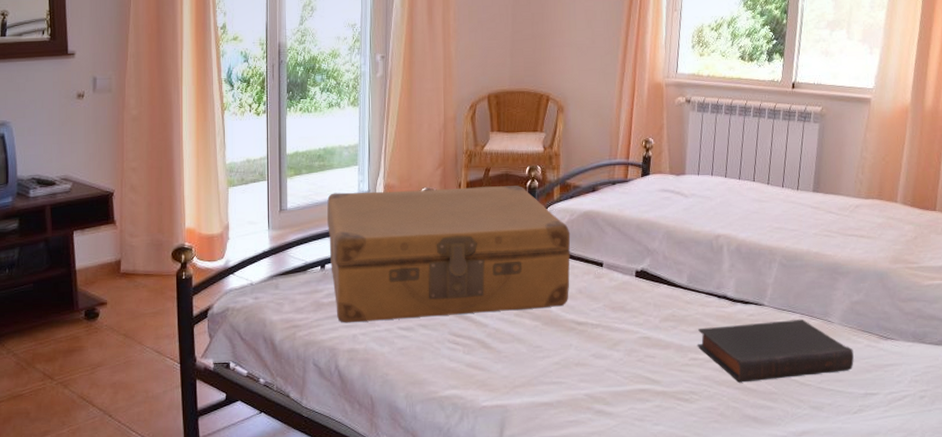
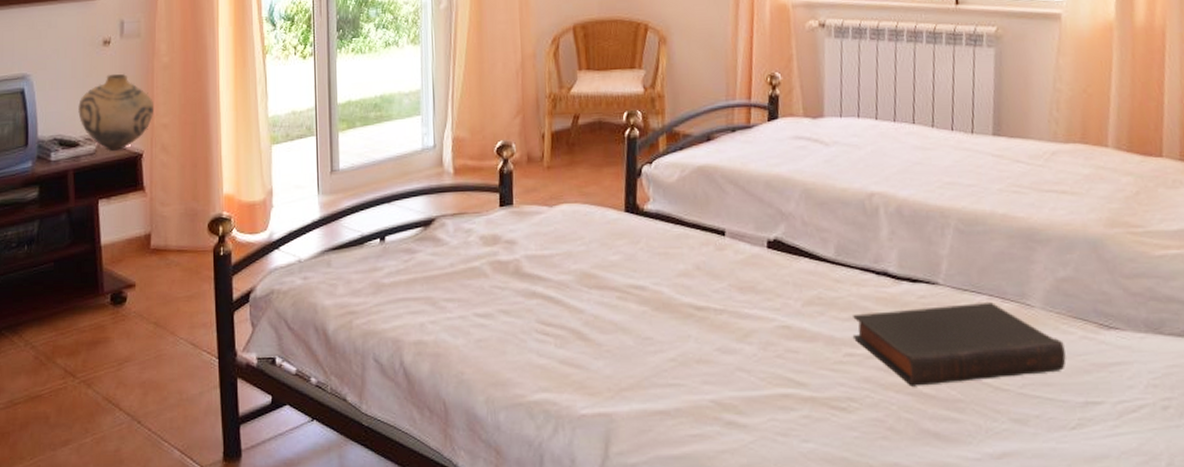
vase: none [55,123,124,189] -> present [78,73,155,151]
suitcase: present [327,186,571,323] -> none [386,135,685,309]

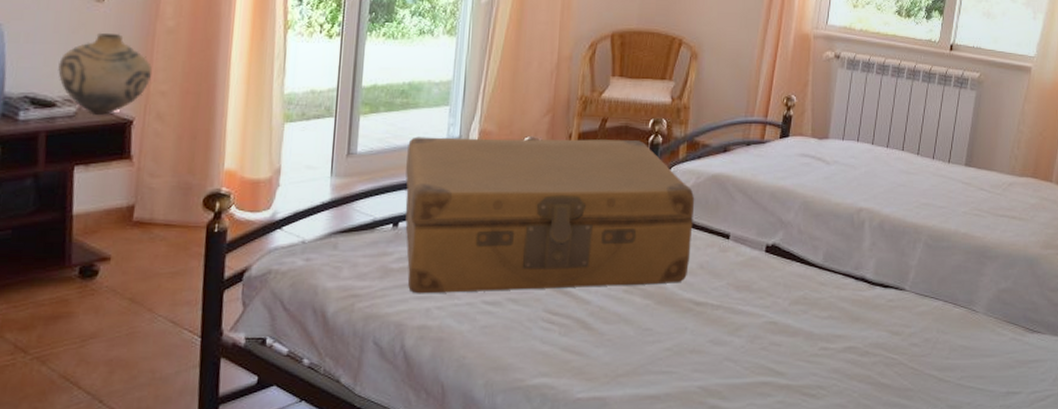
suitcase: none [386,135,685,309] -> present [405,137,695,294]
book: present [852,302,1066,386] -> none [828,307,997,377]

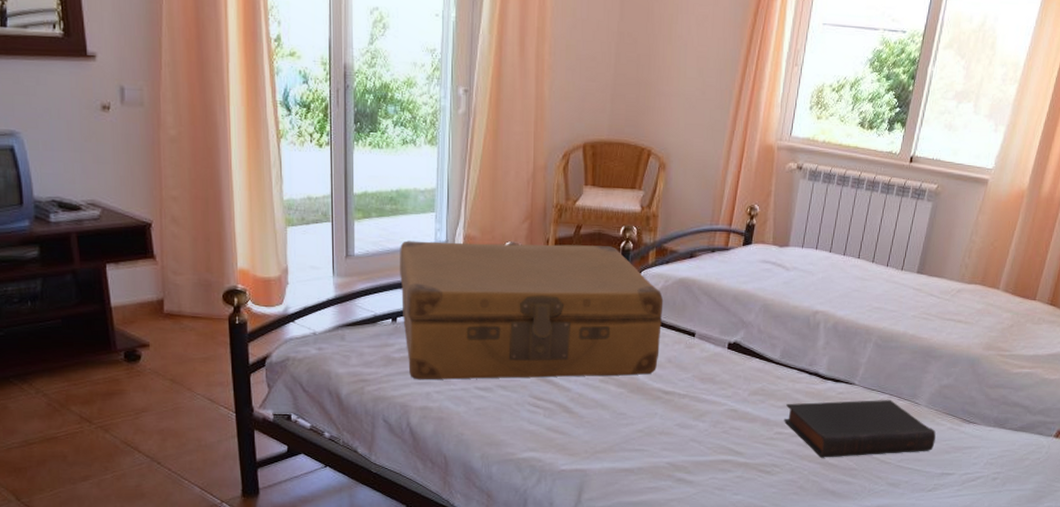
vase: present [58,32,153,115] -> none [77,140,163,218]
book: none [828,307,997,377] -> present [783,400,936,458]

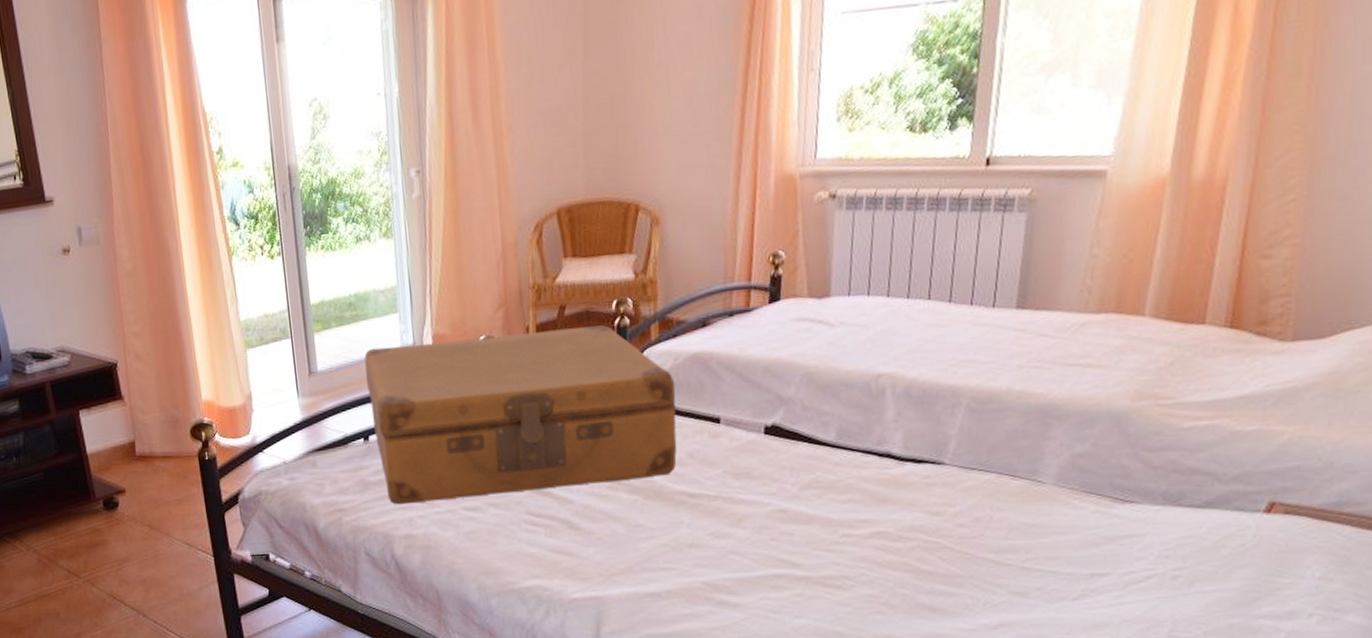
book: present [783,400,936,458] -> none [850,480,1075,564]

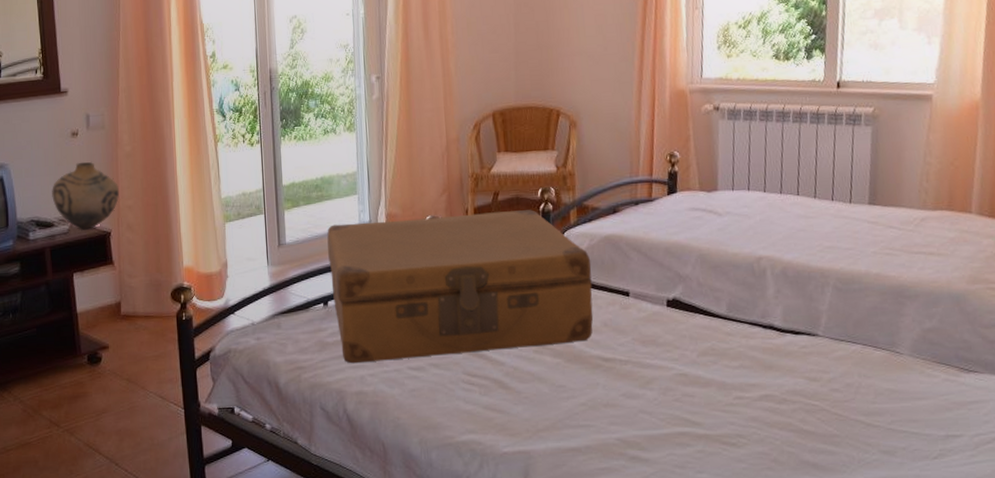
vase: none [46,283,124,362] -> present [52,162,120,230]

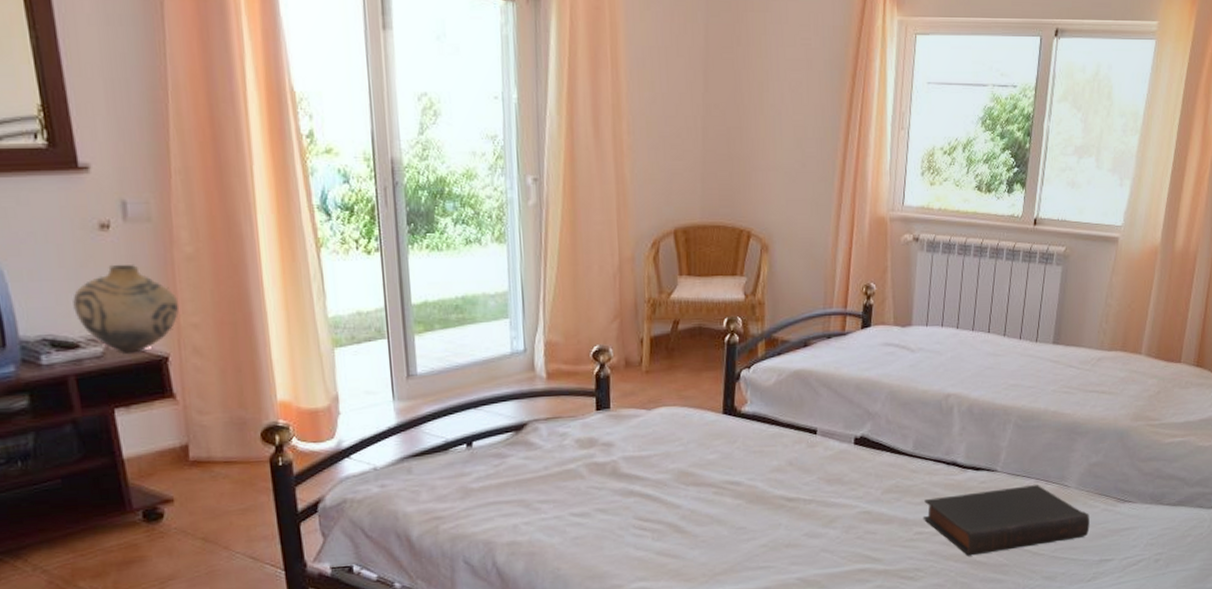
suitcase: present [327,210,593,364] -> none [470,341,779,512]
book: none [741,351,930,424] -> present [923,485,1090,556]

